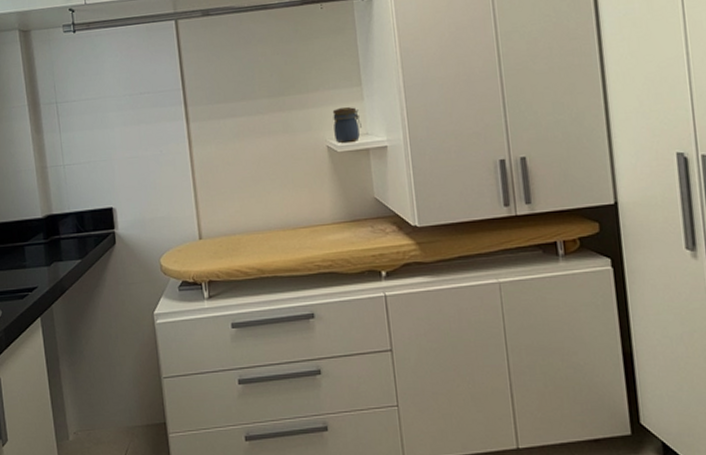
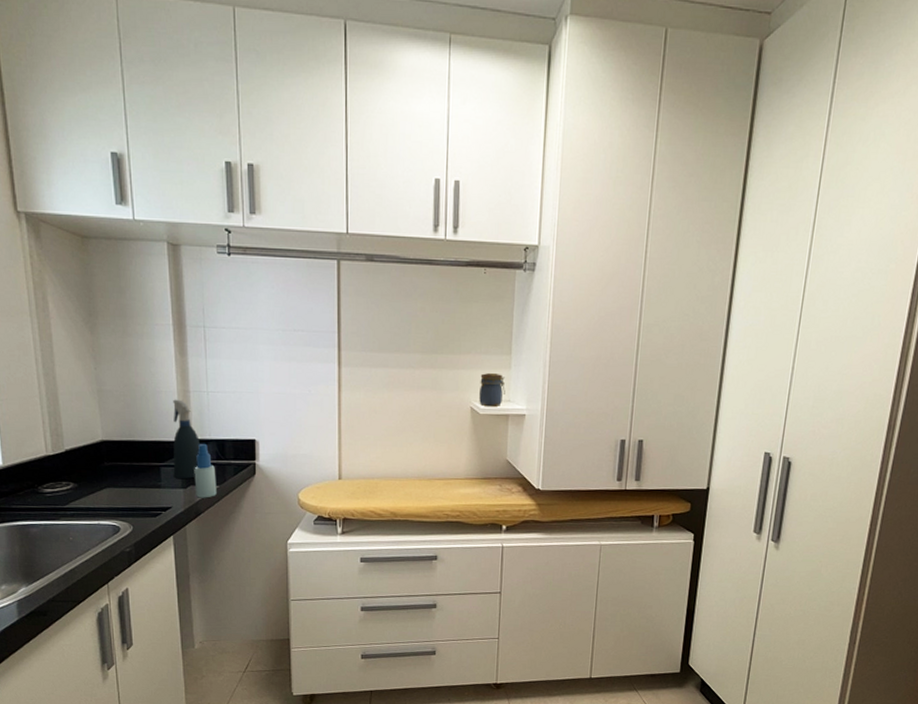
spray bottle: none [32,176,60,256] -> present [173,399,200,479]
spray bottle: none [56,217,80,275] -> present [194,443,217,498]

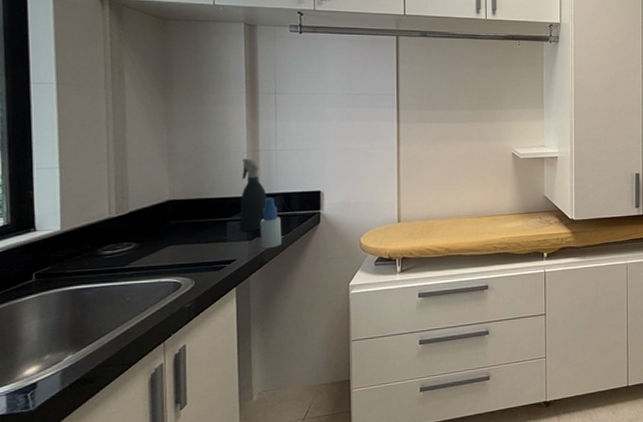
jar: present [479,373,505,406] -> none [519,124,540,151]

